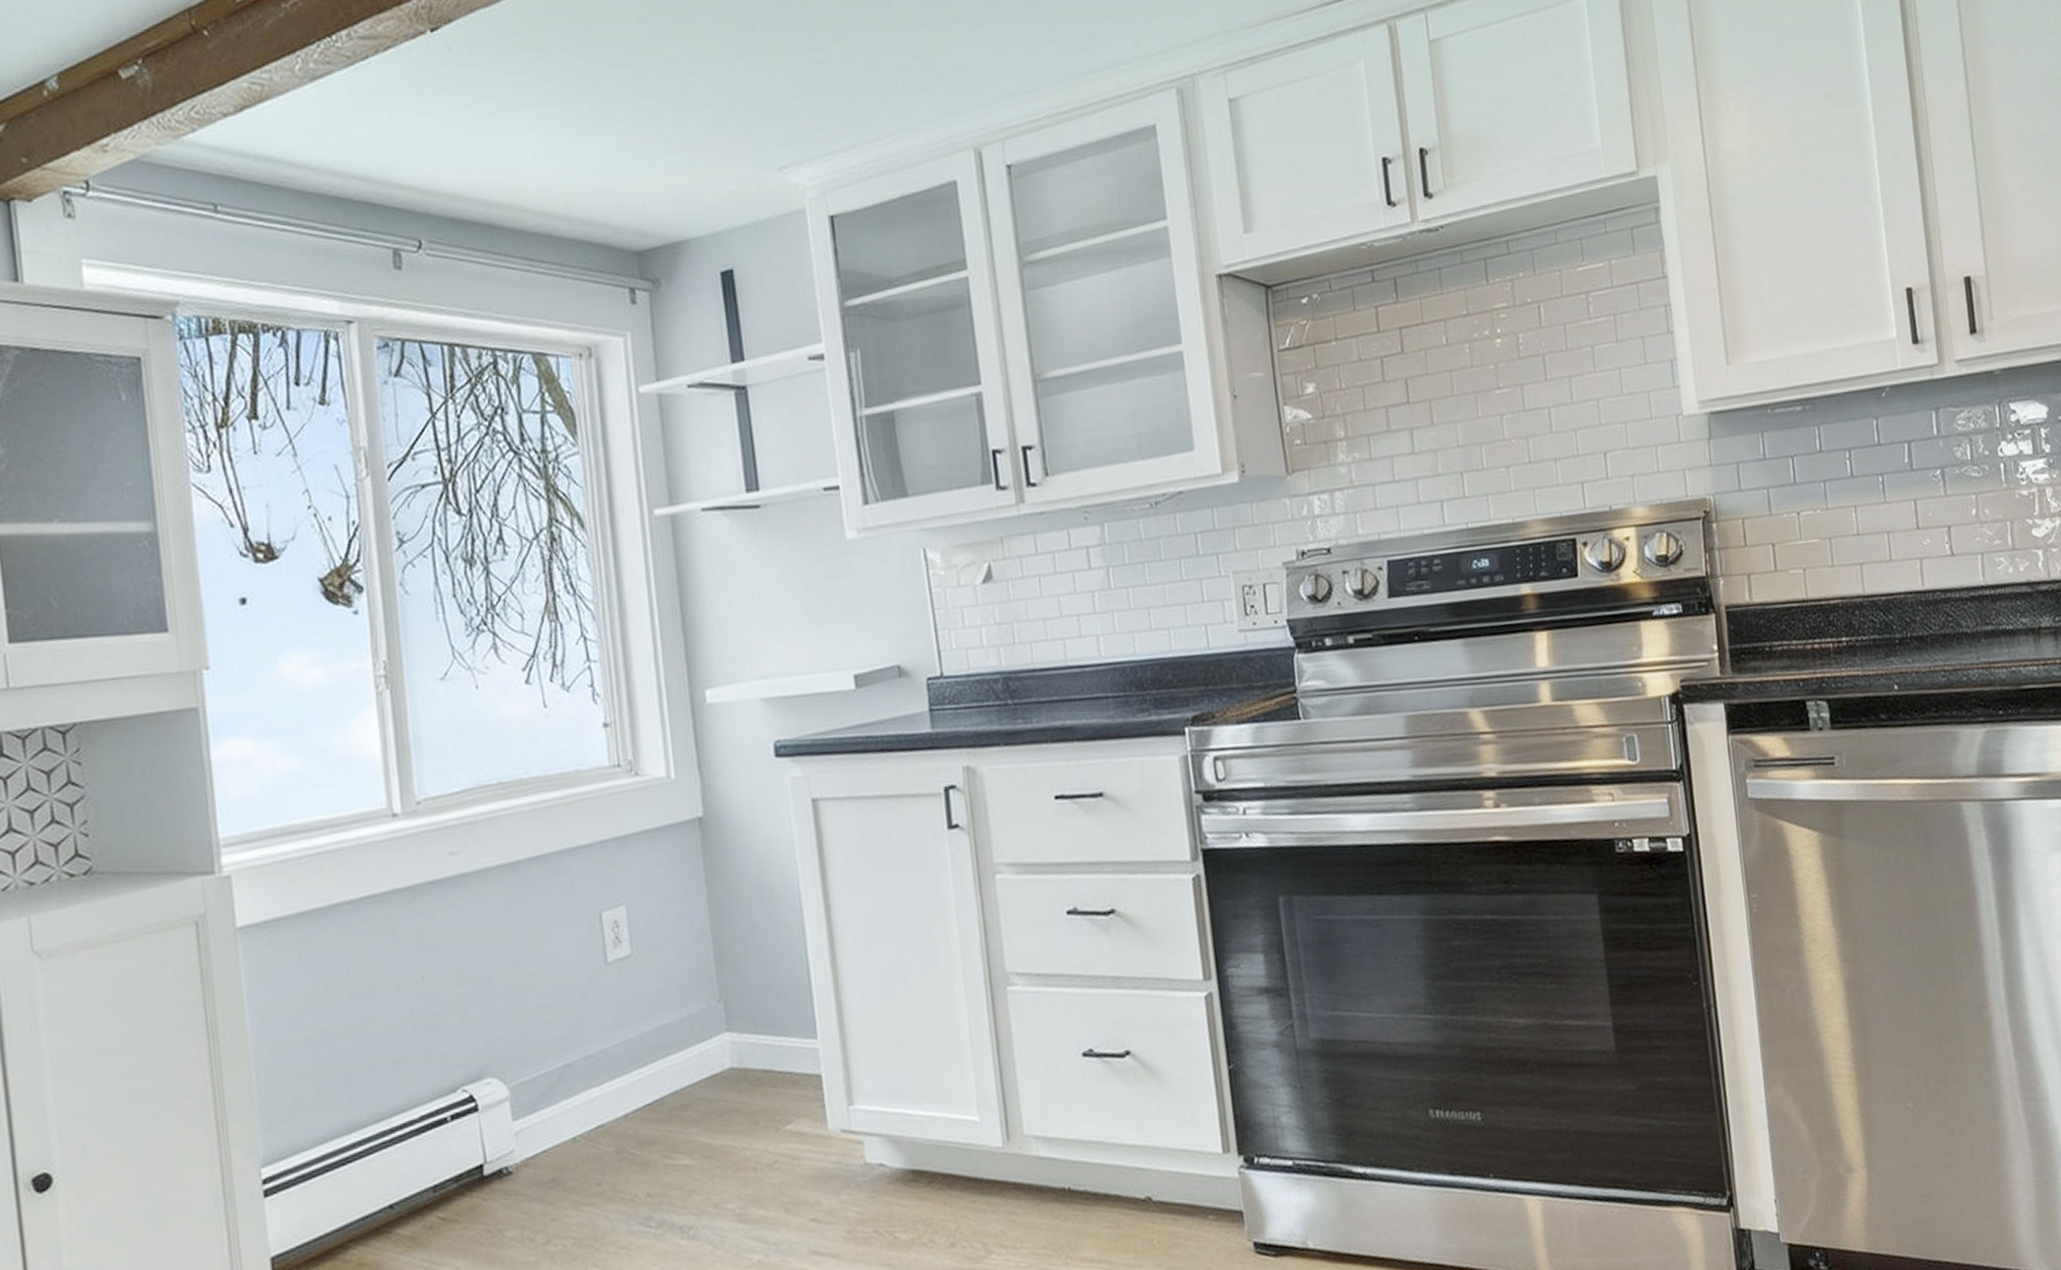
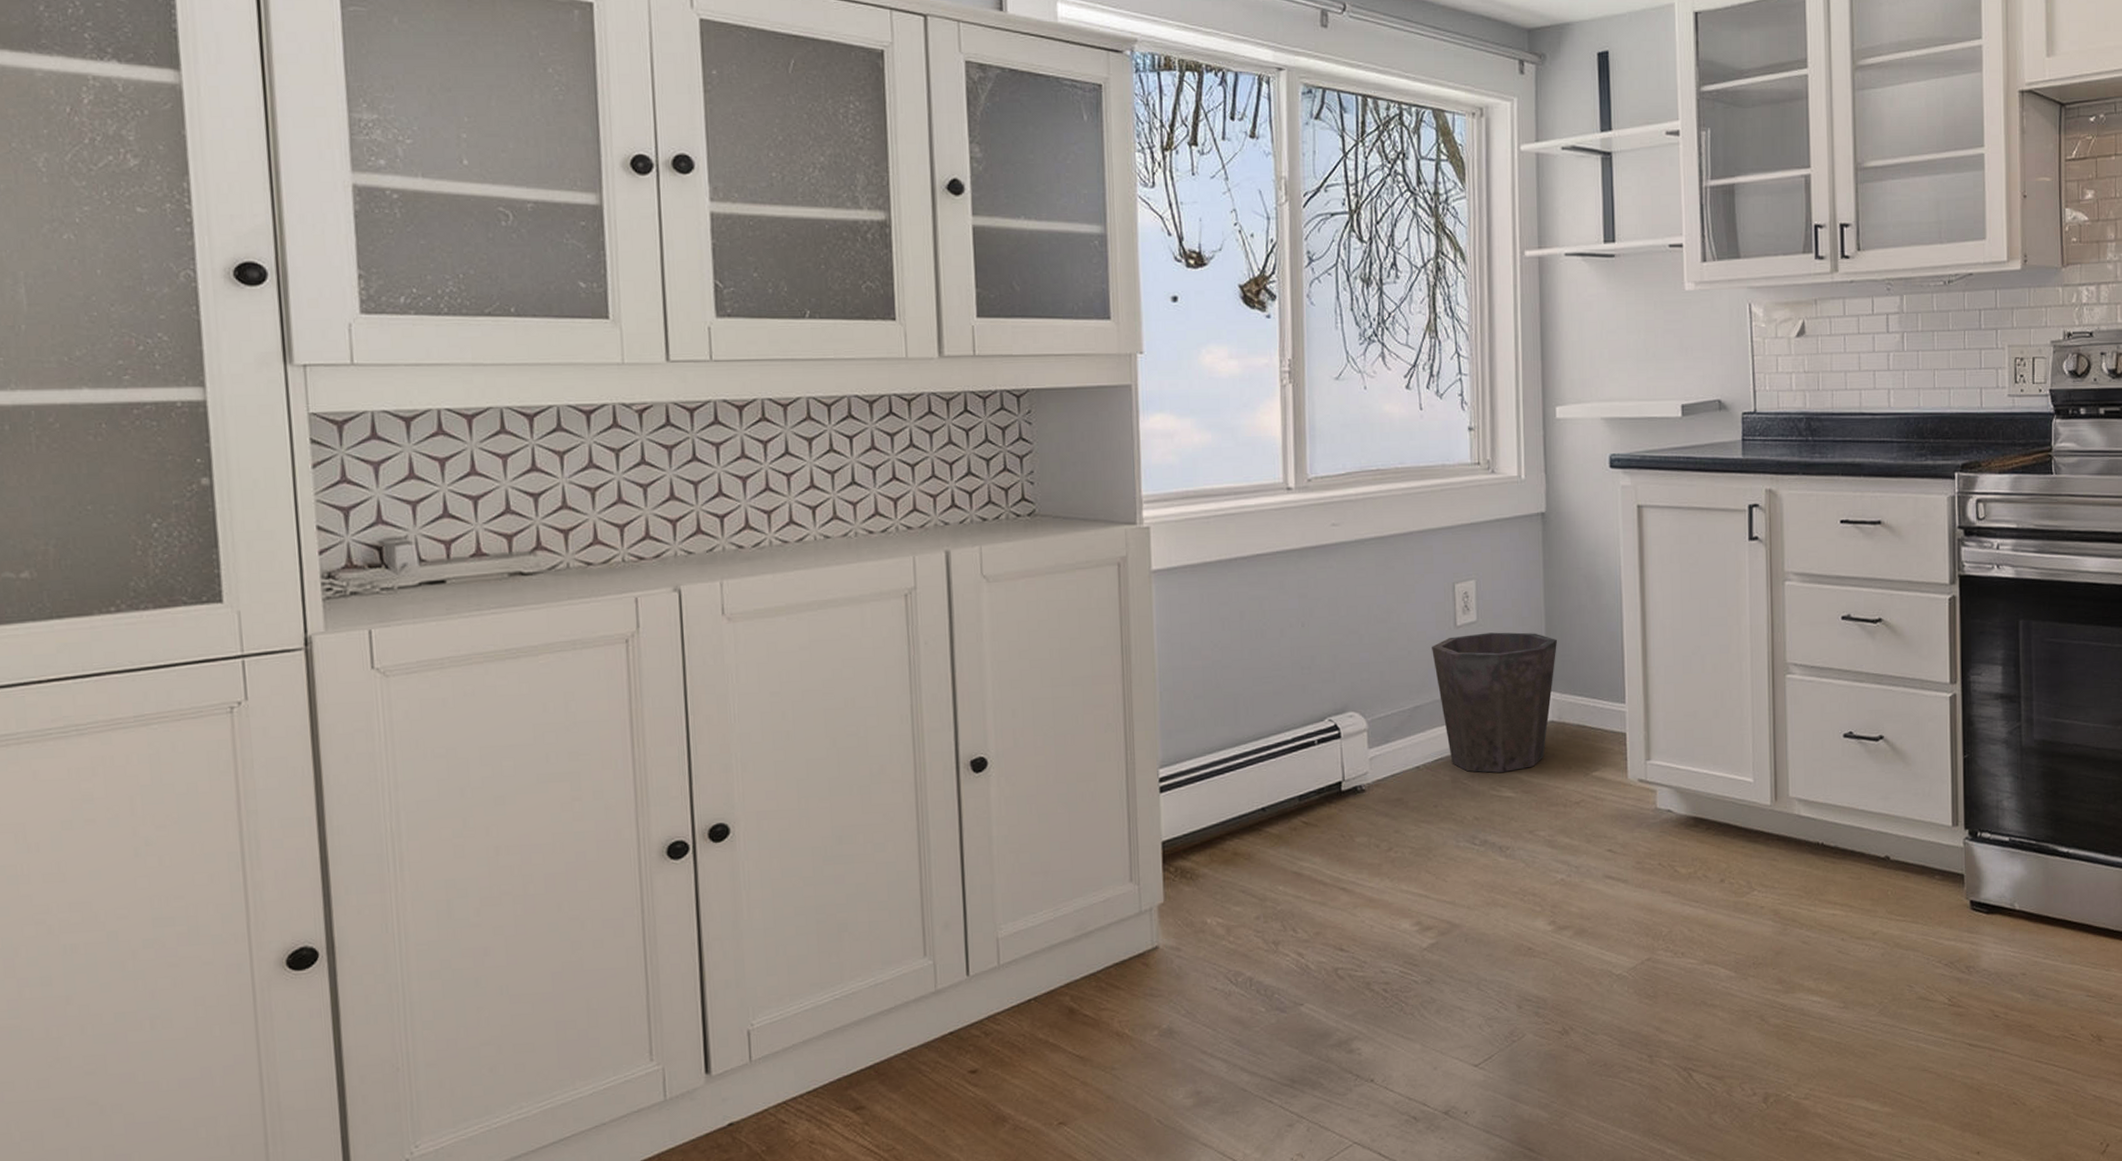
waste bin: none [579,962,730,1139] -> present [1432,632,1558,773]

